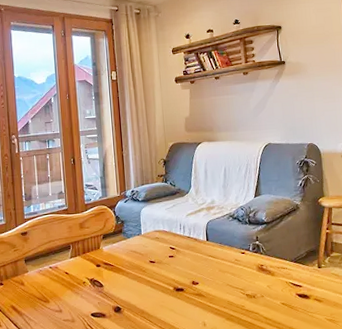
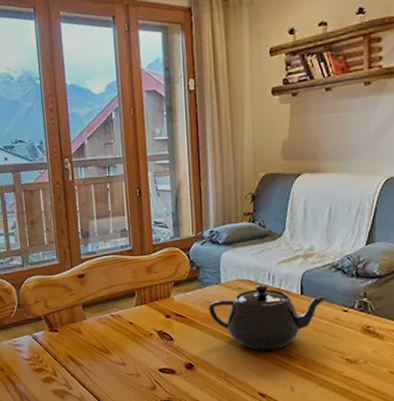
teapot: none [132,233,228,291] -> present [208,284,327,350]

